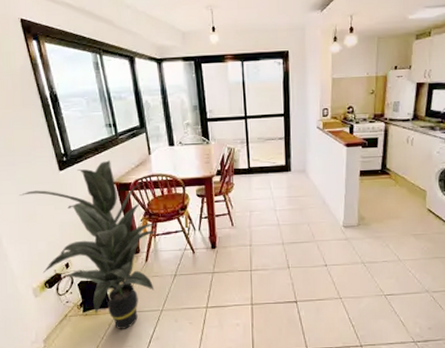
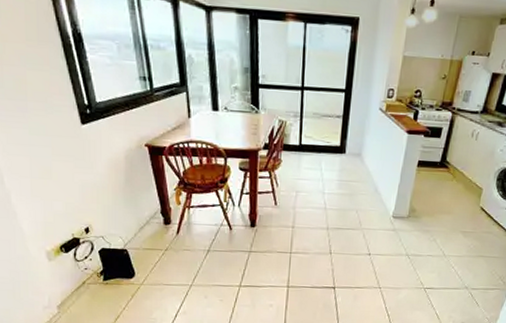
indoor plant: present [19,160,159,329] -> none [32,118,194,302]

